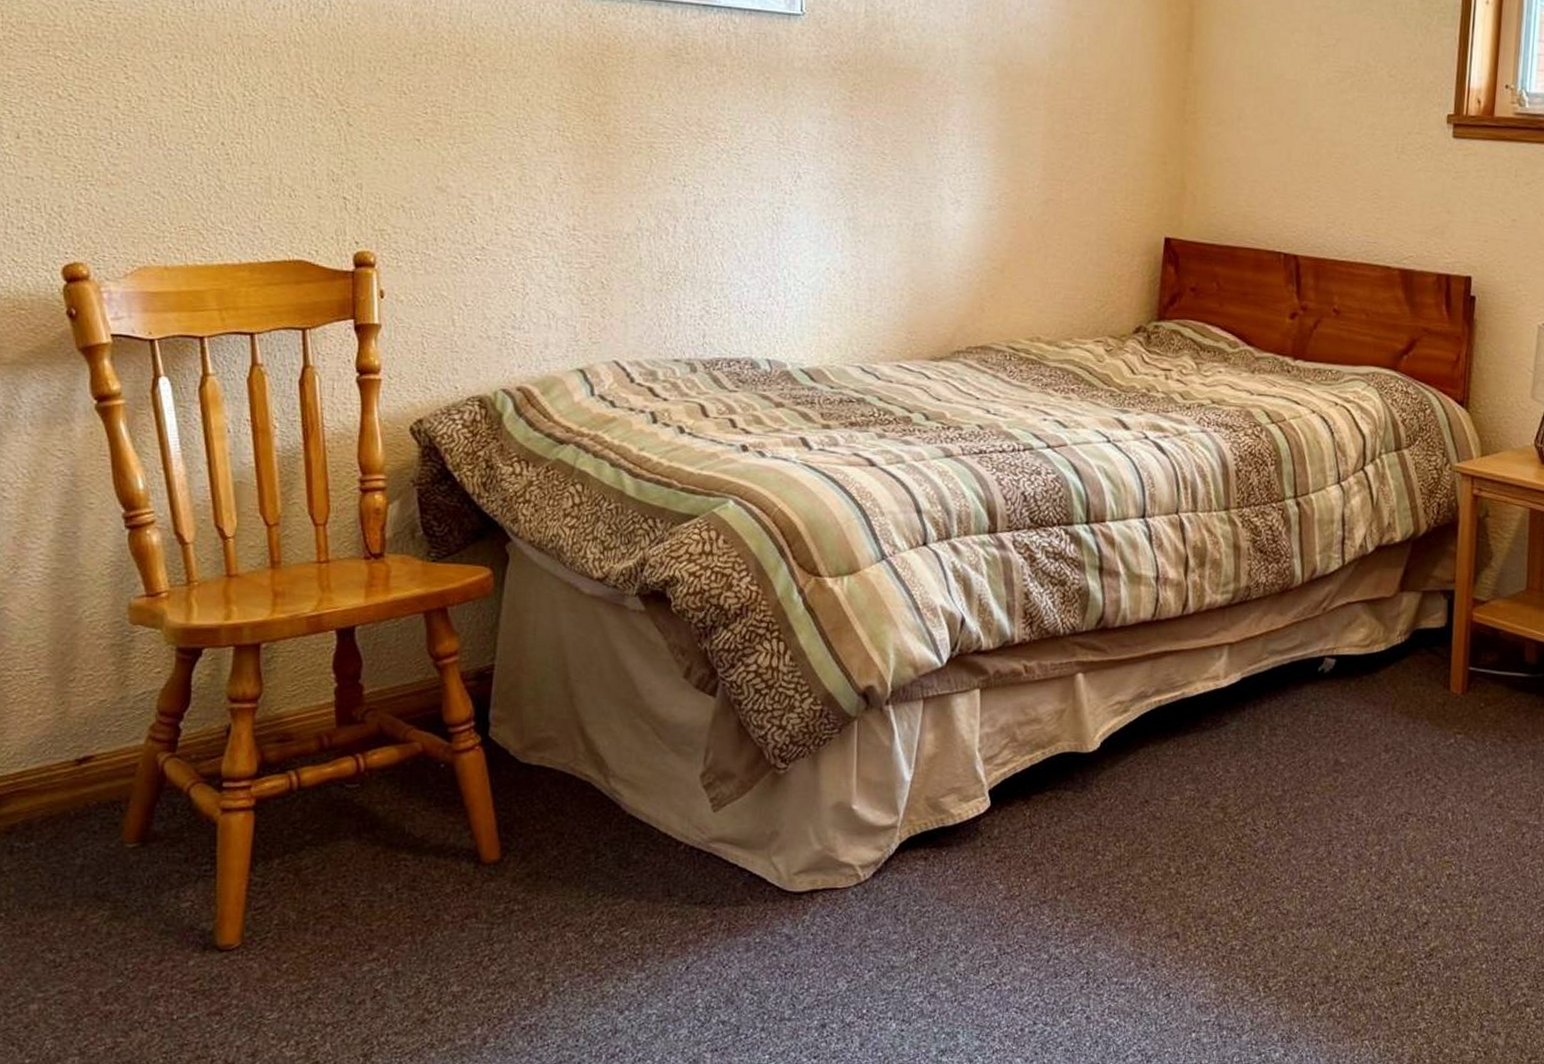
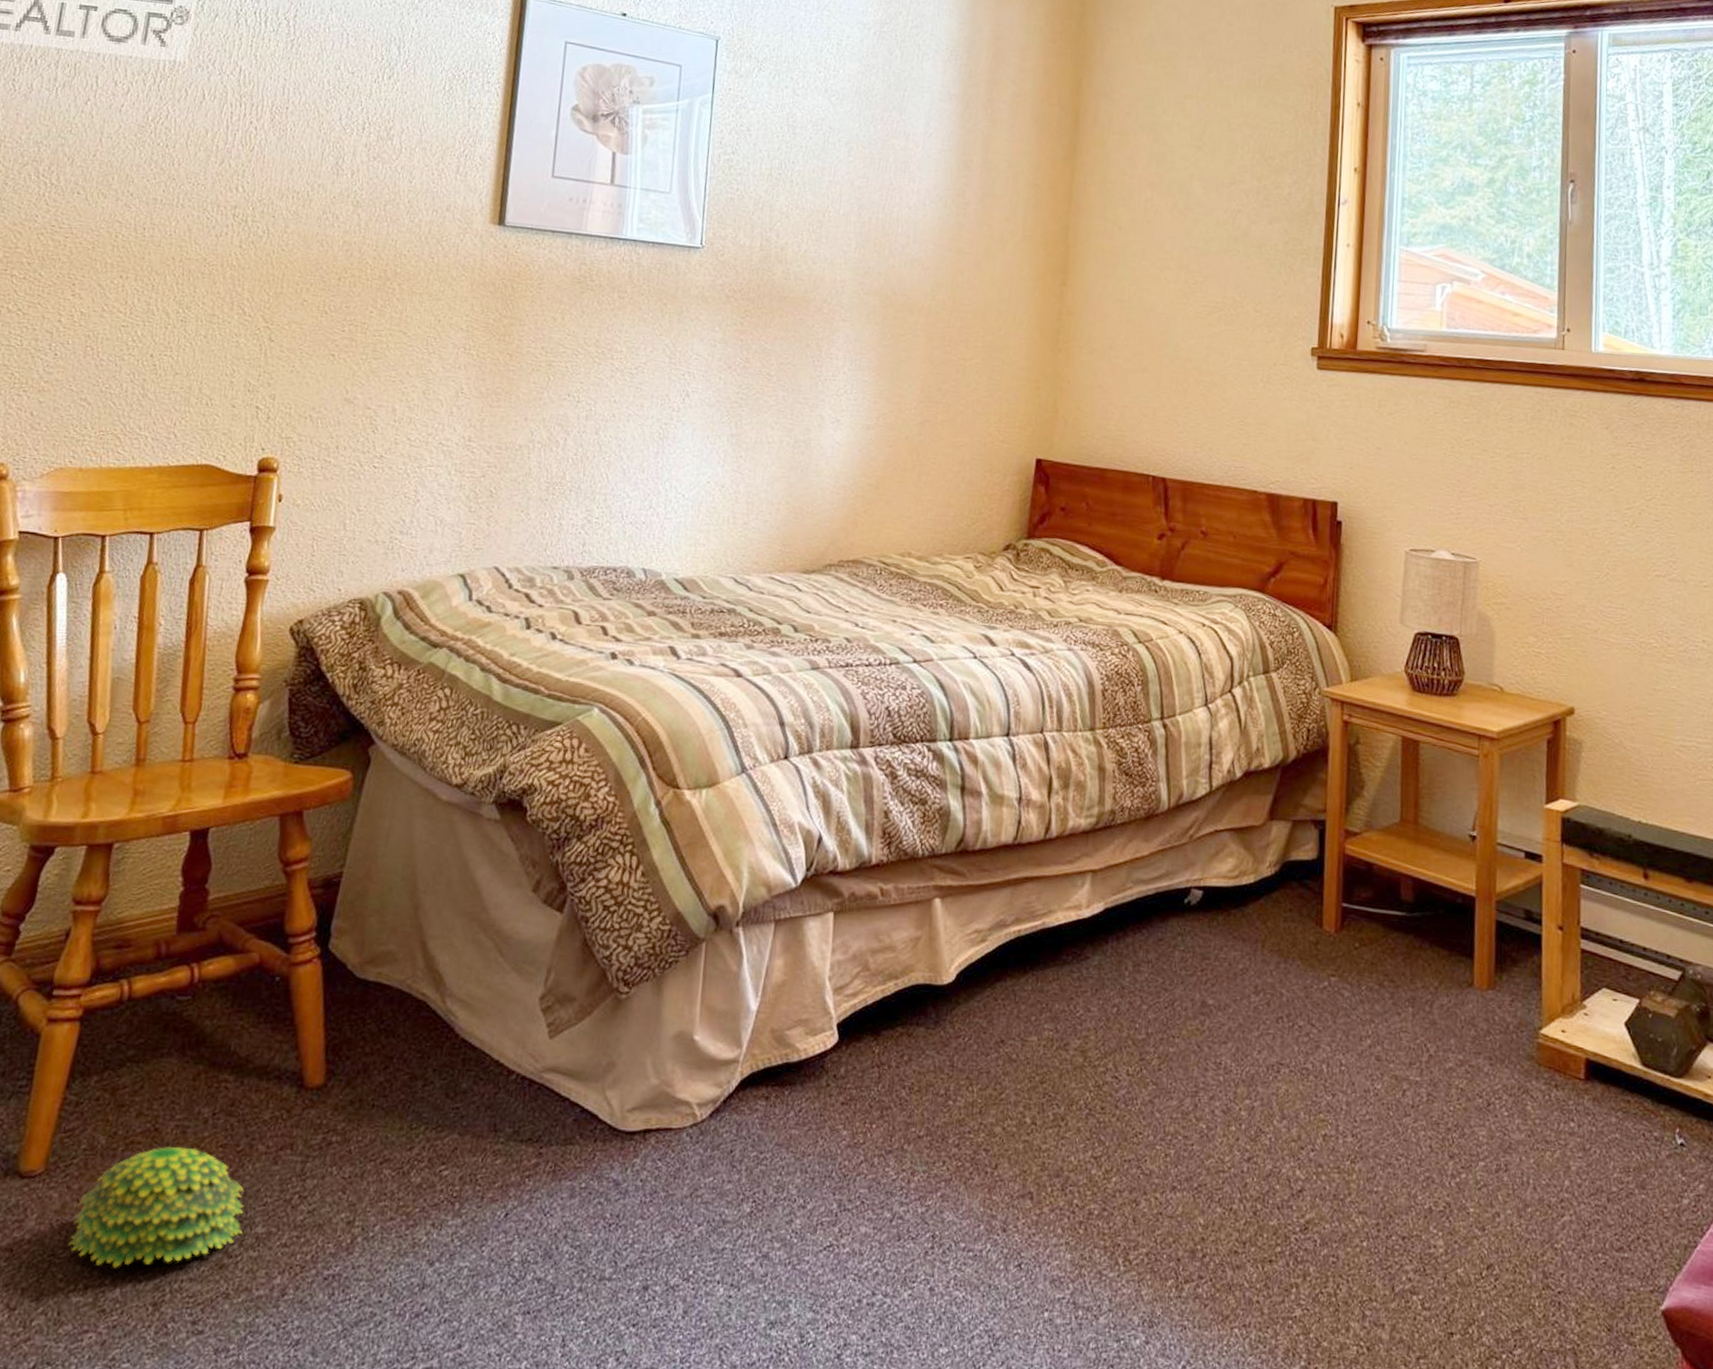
decorative ball: none [275,919,439,1026] -> present [68,1146,244,1268]

